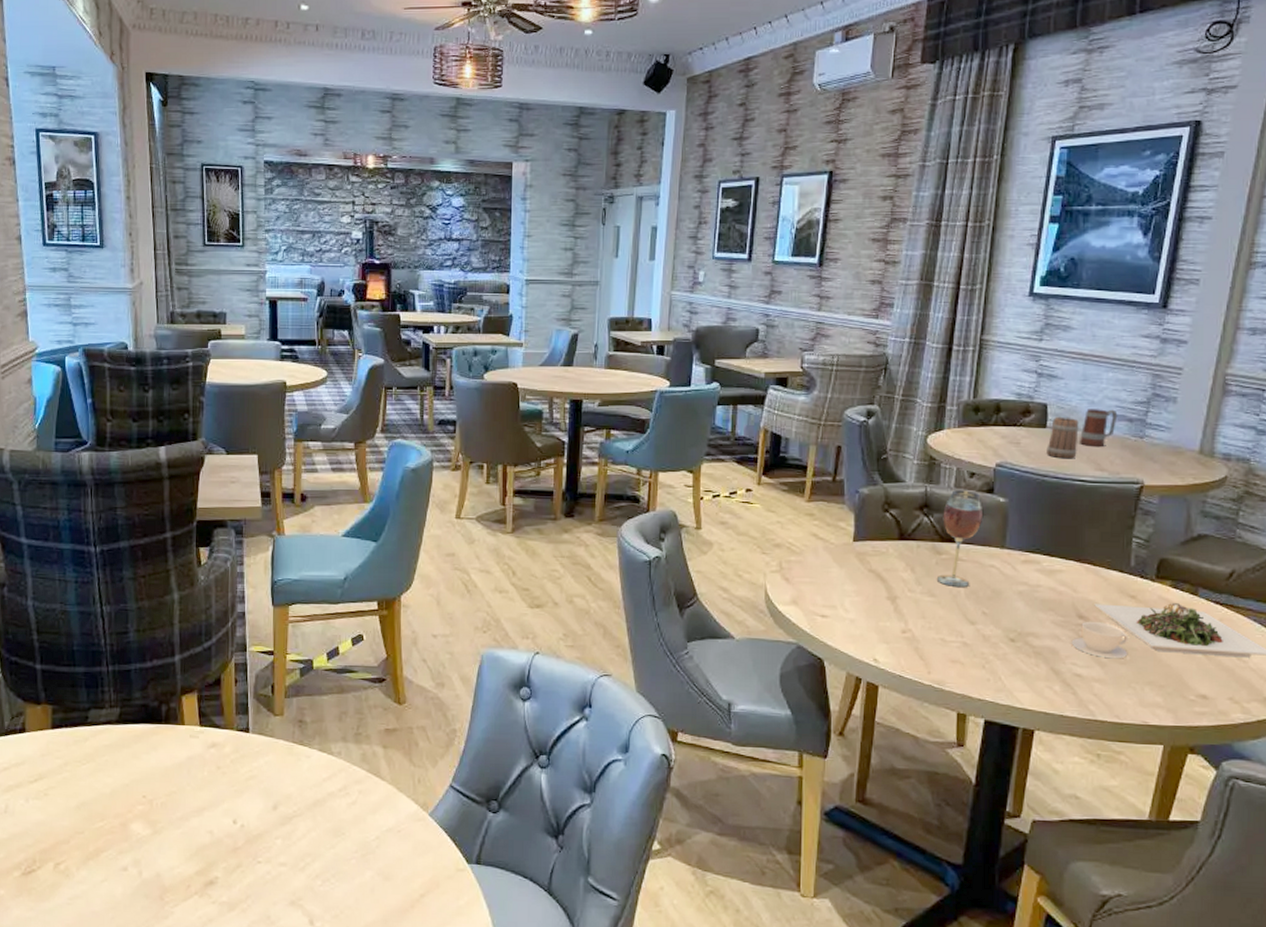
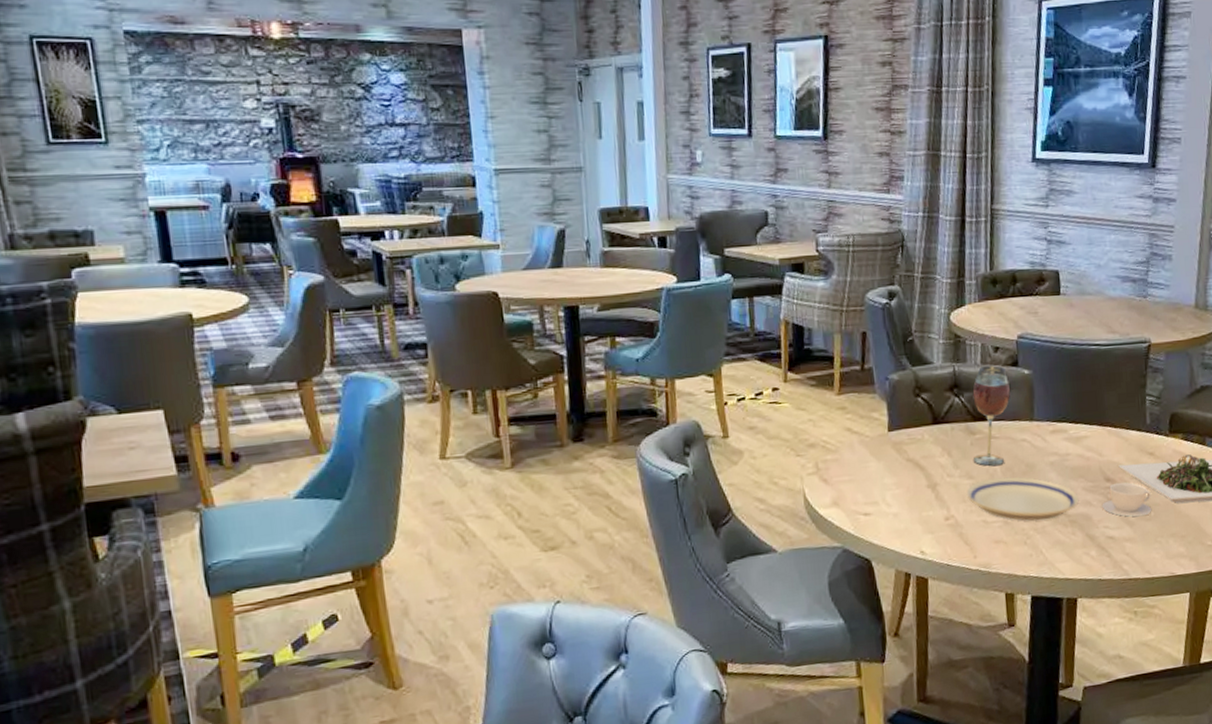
plate: none [926,598,1046,647] -> present [966,477,1079,521]
beer mug: present [1046,416,1079,459] -> none [1062,282,1090,325]
beer mug: present [1080,409,1118,448] -> none [1091,271,1123,311]

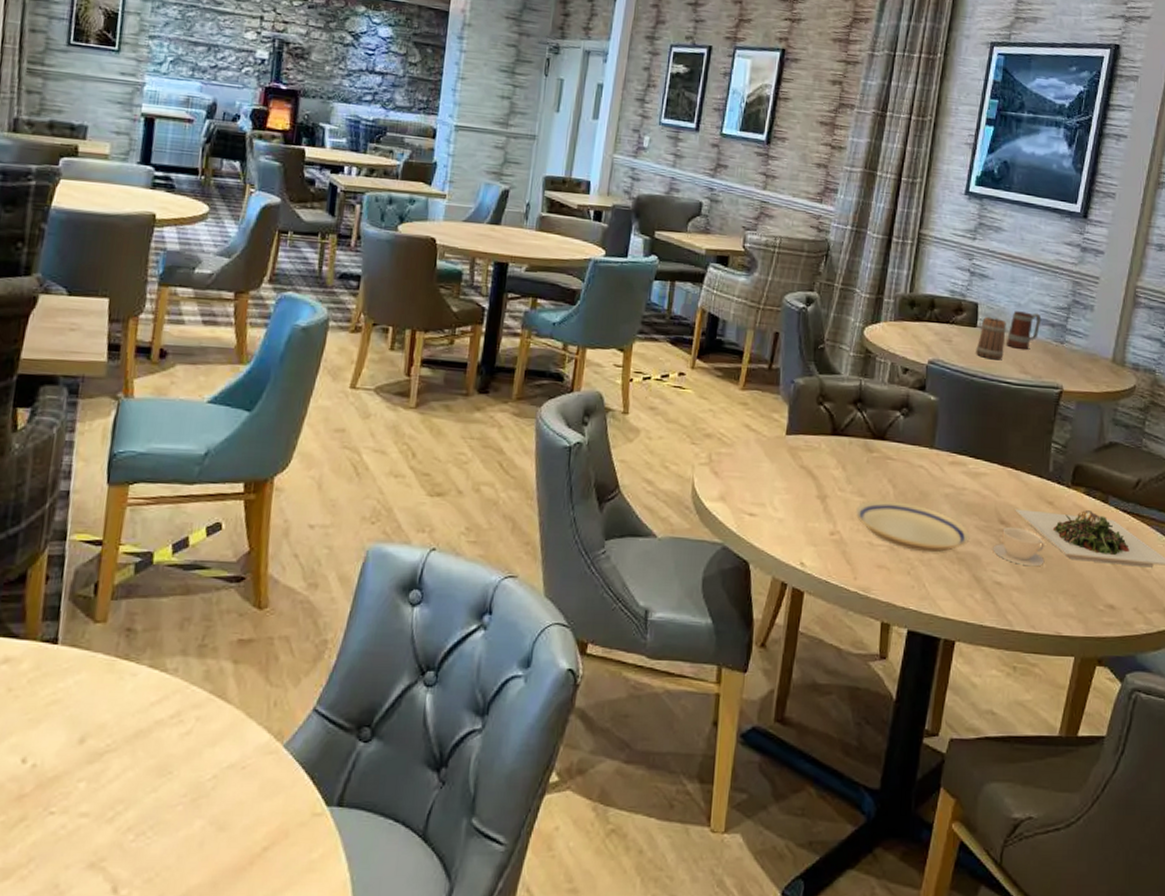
wineglass: present [972,365,1011,466] -> none [866,385,915,487]
beer mug: none [1062,282,1090,325] -> present [976,316,1006,360]
beer mug: none [1091,271,1123,311] -> present [1007,311,1042,351]

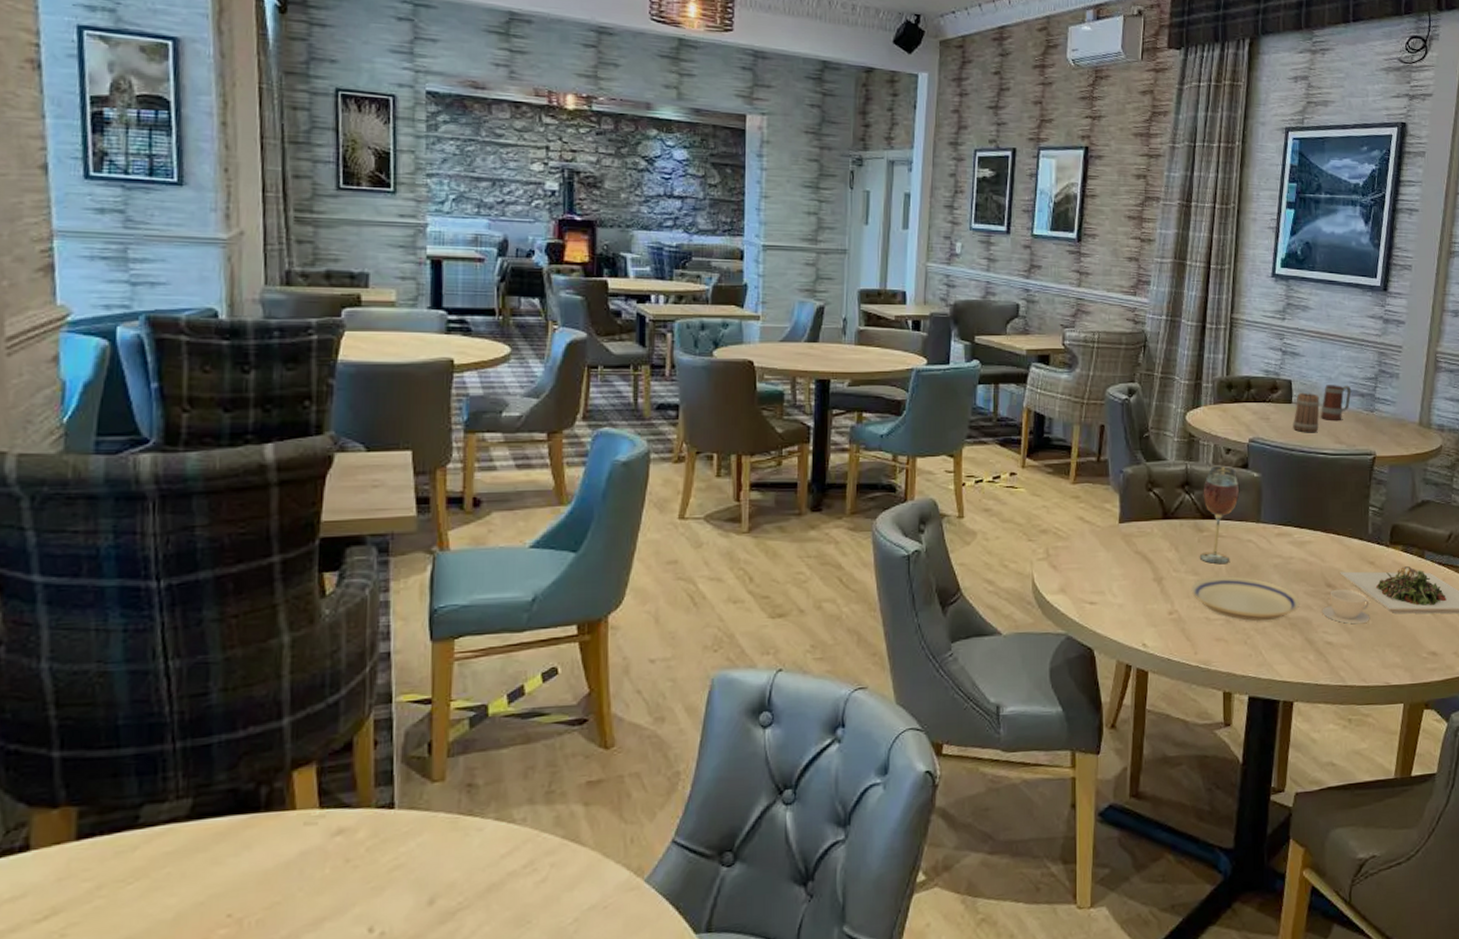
wineglass: none [866,385,915,487] -> present [1199,466,1240,564]

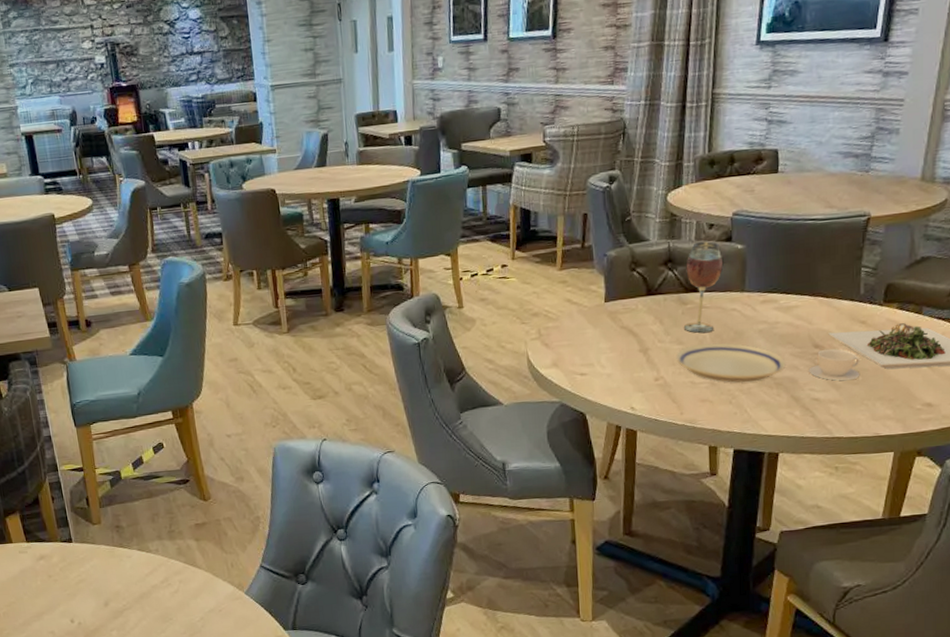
beer mug: present [1293,392,1320,433] -> none [779,160,808,201]
beer mug: present [1321,385,1352,422] -> none [810,147,845,187]

